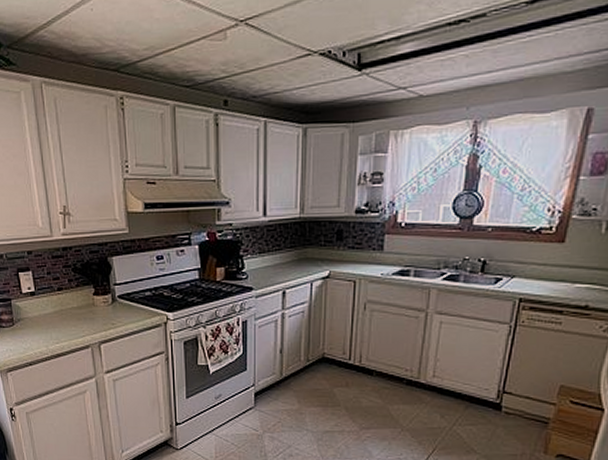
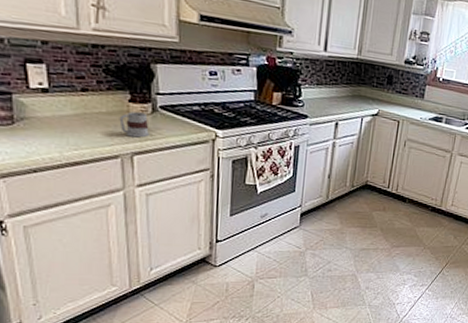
mug: none [87,304,111,327] -> present [119,111,149,138]

